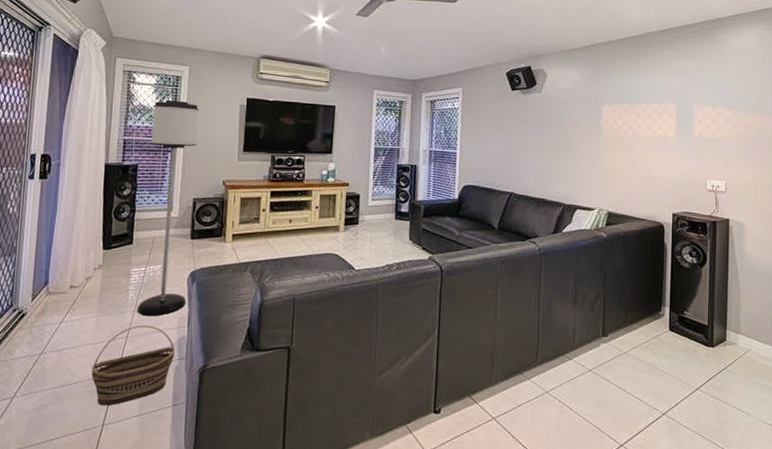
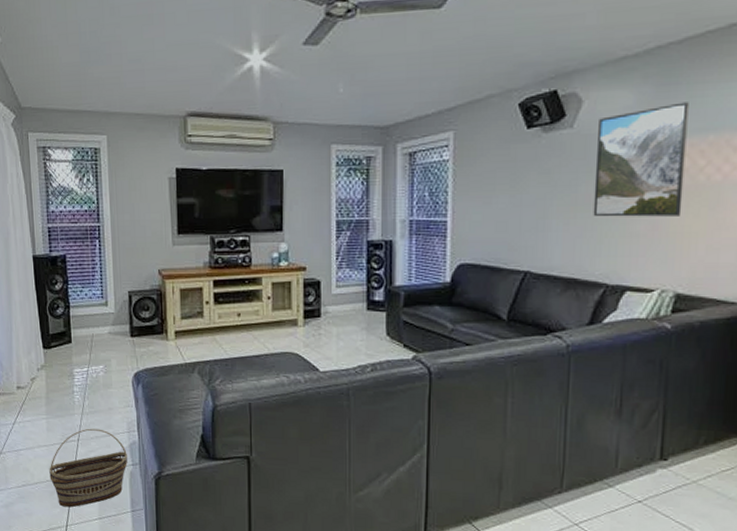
floor lamp: present [137,100,200,317] -> none [73,177,133,420]
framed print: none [555,82,611,158] -> present [593,102,689,217]

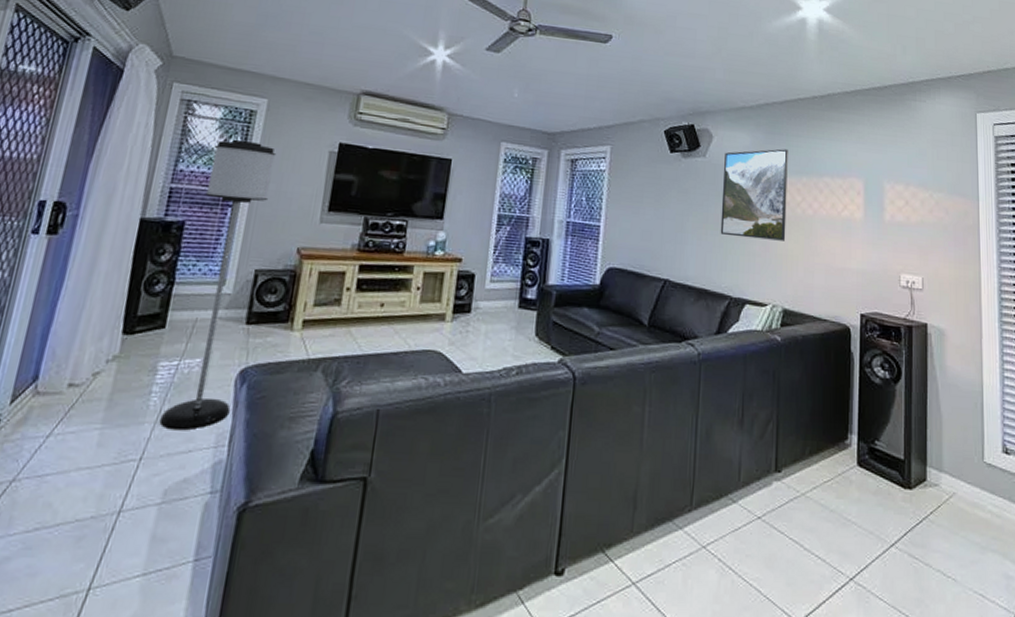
basket: present [49,428,128,508] -> none [81,442,207,560]
floor lamp: none [73,177,133,420] -> present [159,139,277,431]

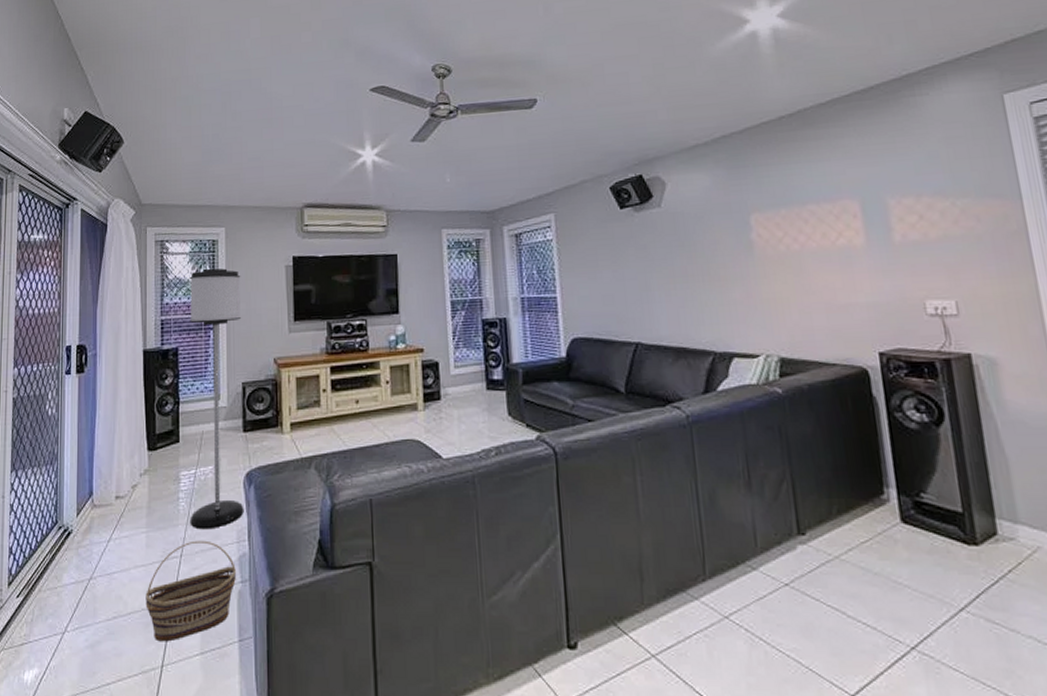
basket: none [81,442,207,560] -> present [145,540,236,642]
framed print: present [720,149,788,241] -> none [683,182,771,287]

